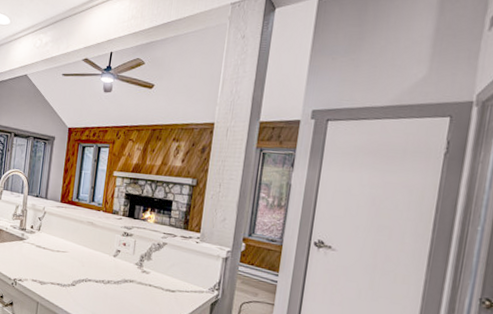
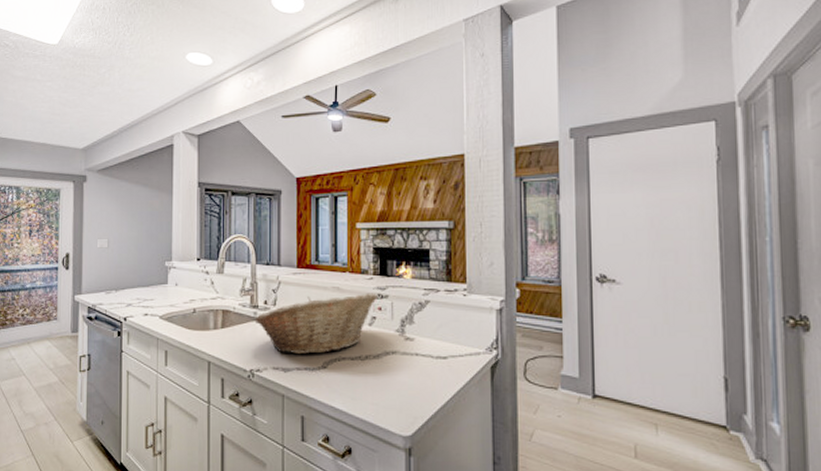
fruit basket: none [21,226,124,274] -> present [254,293,377,355]

